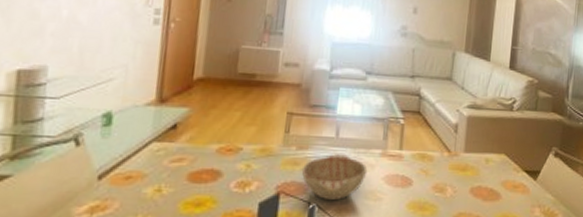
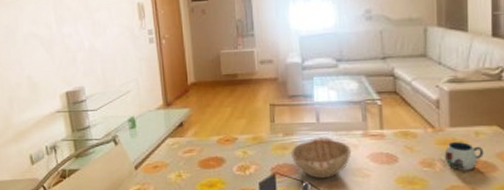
mug: none [455,168,491,198] -> present [444,142,484,171]

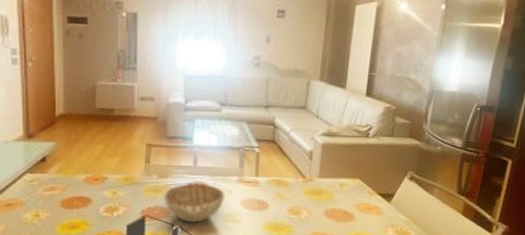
mug: present [444,142,484,171] -> none [310,192,345,219]

